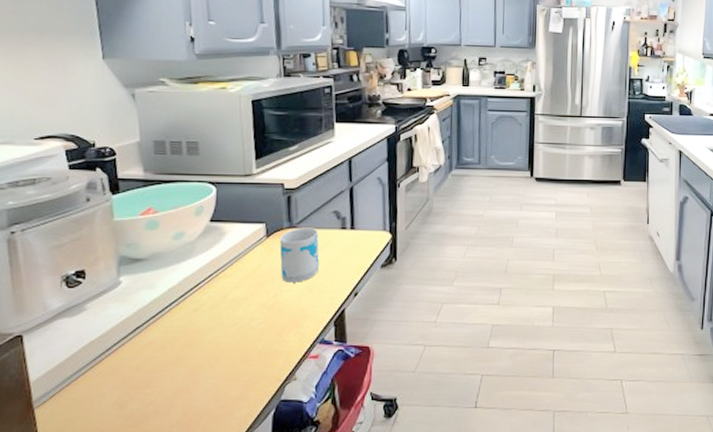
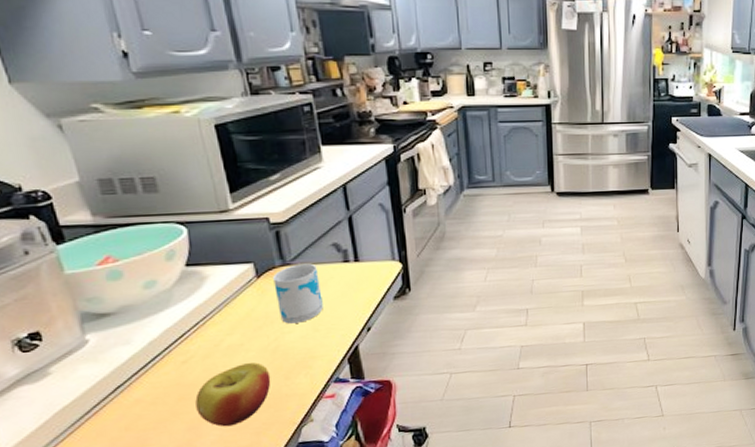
apple: none [198,317,265,377] -> present [195,362,271,427]

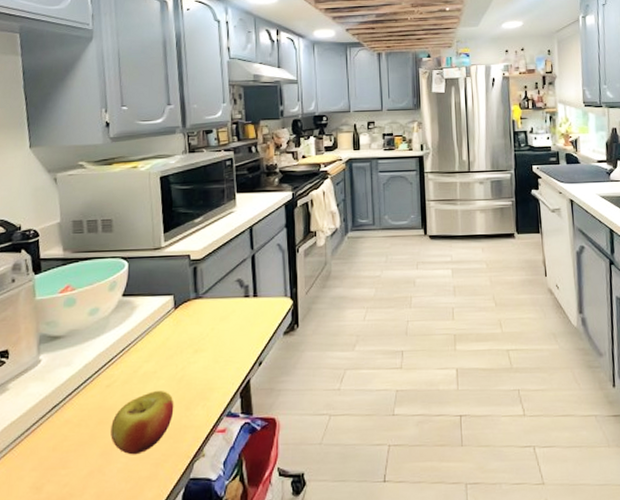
mug: present [273,263,323,324] -> none [187,297,224,354]

